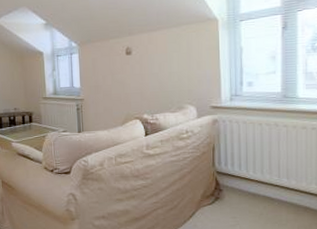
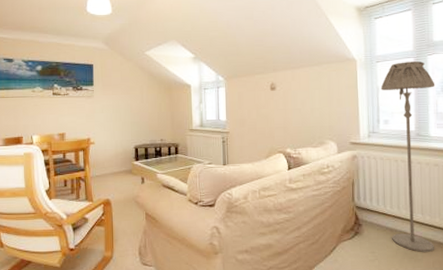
floor lamp: none [244,18,305,217] -> present [380,61,435,252]

